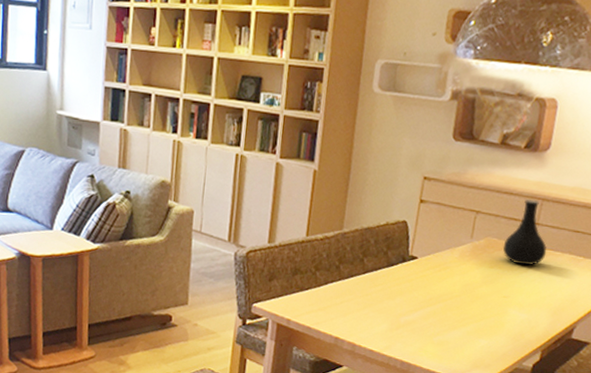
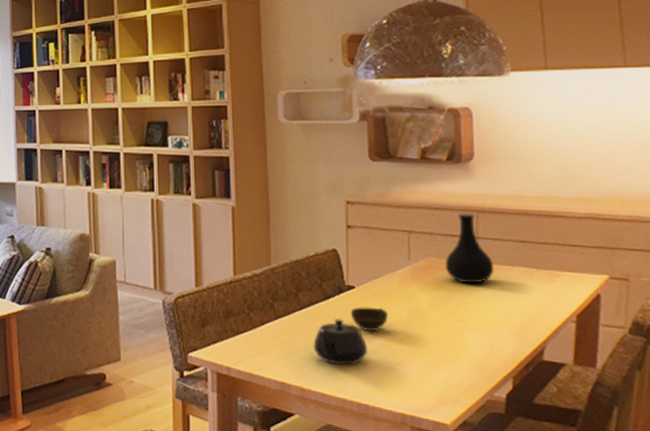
teapot: none [370,285,420,328] -> present [313,319,368,365]
cup: none [408,276,443,299] -> present [350,307,388,331]

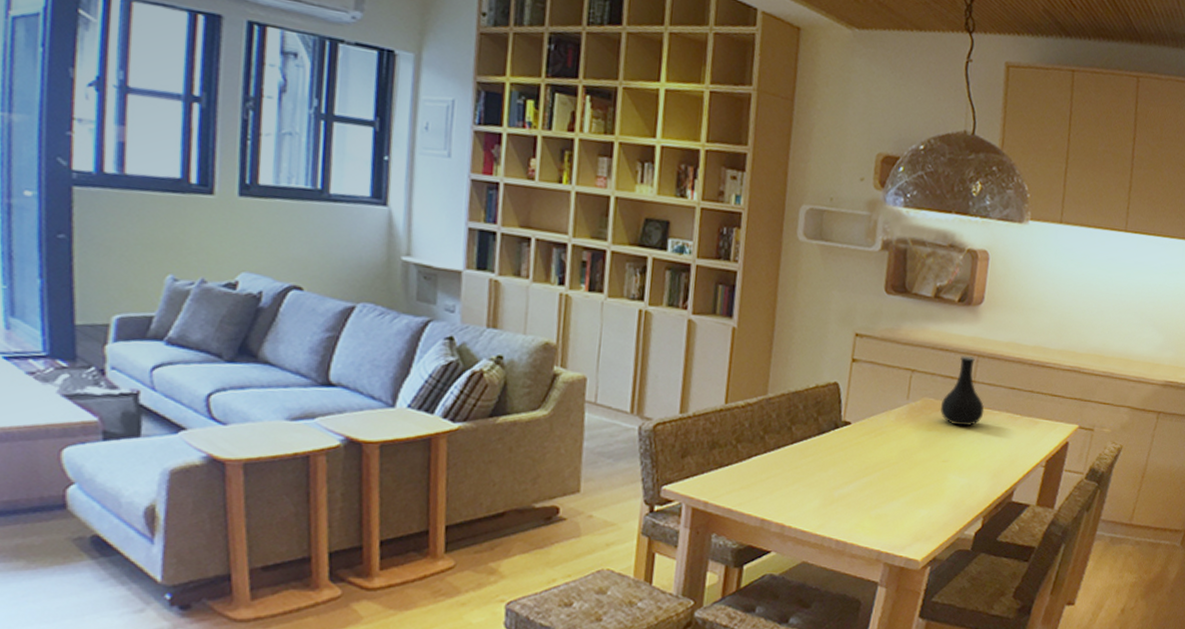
teapot: present [313,319,368,365] -> none [800,455,855,503]
cup: present [350,307,388,331] -> none [842,444,879,469]

